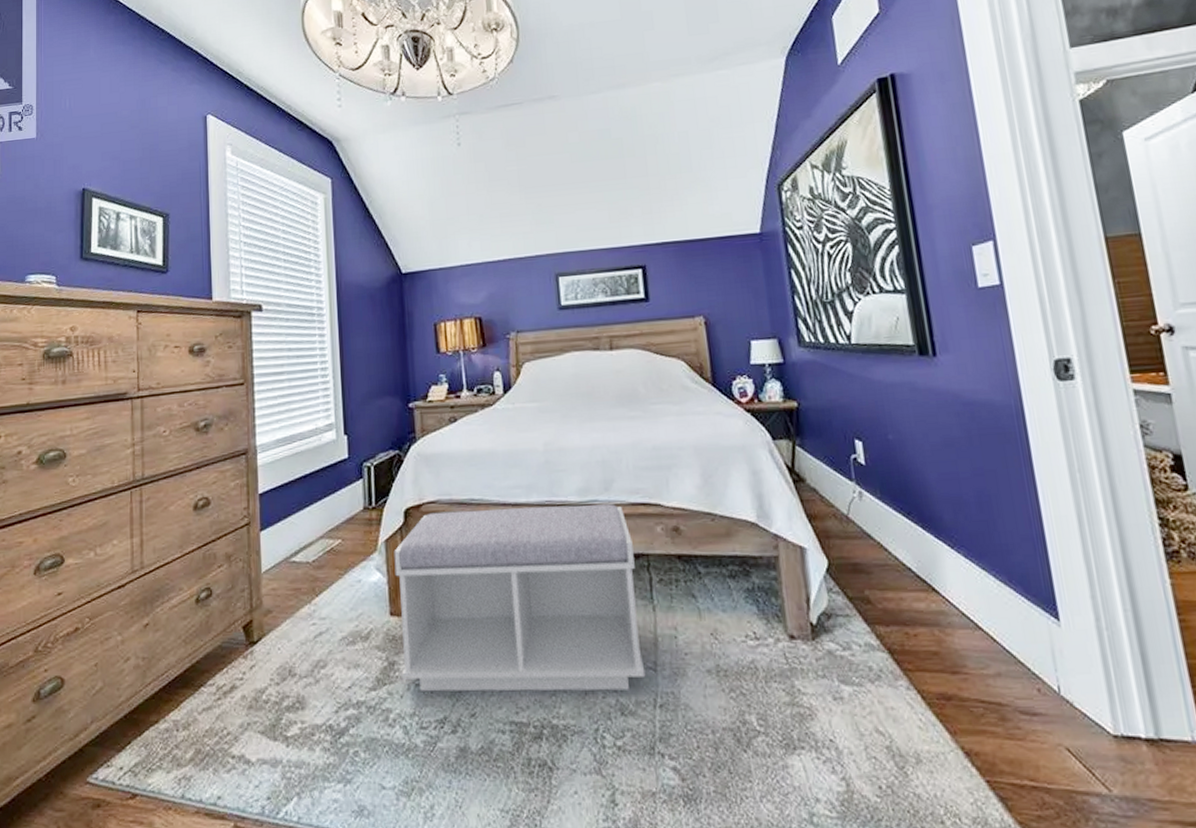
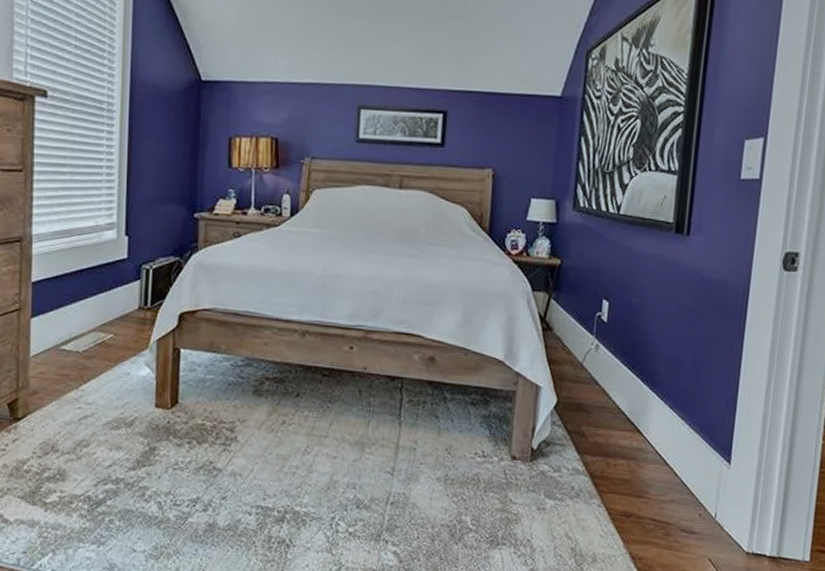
bench: present [394,504,646,692] -> none [160,319,391,488]

